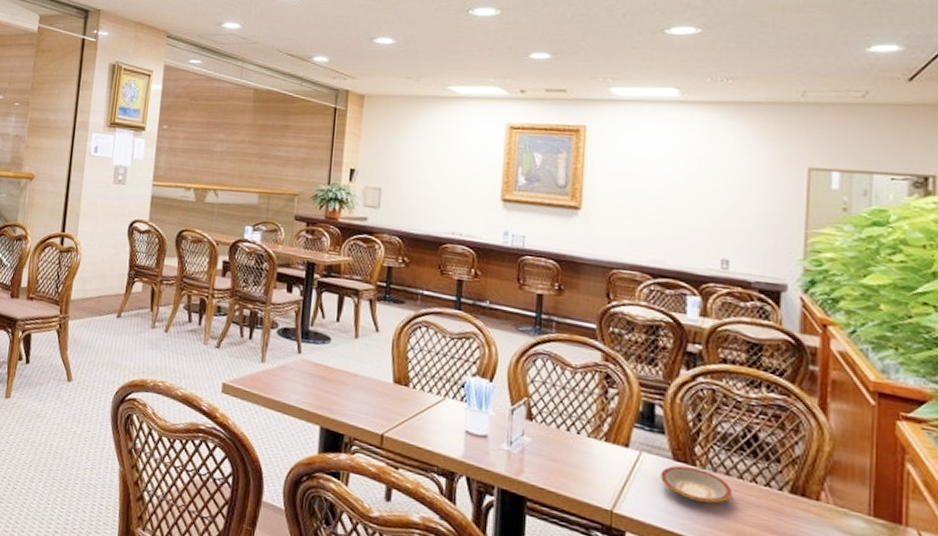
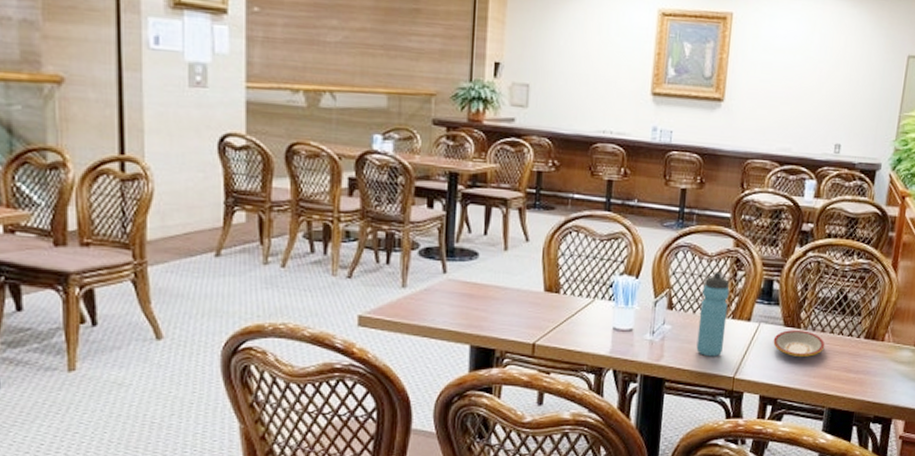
water bottle: none [562,385,600,483] -> present [696,271,730,357]

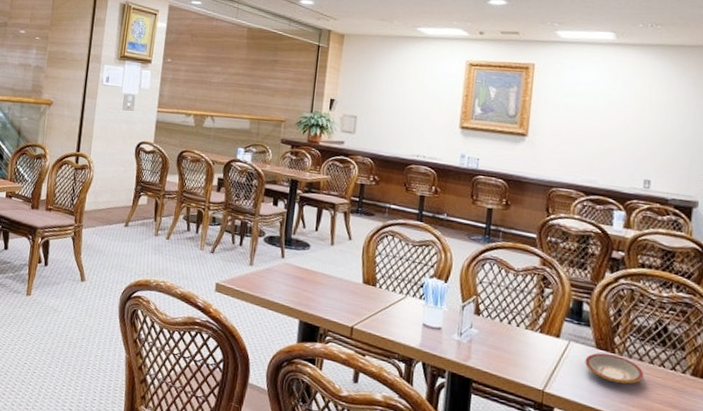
water bottle: present [696,271,730,357] -> none [503,286,537,367]

